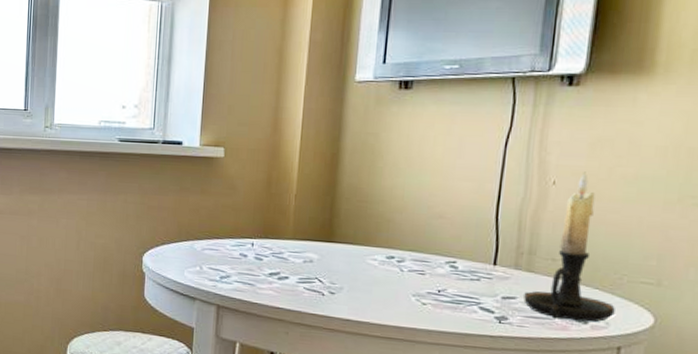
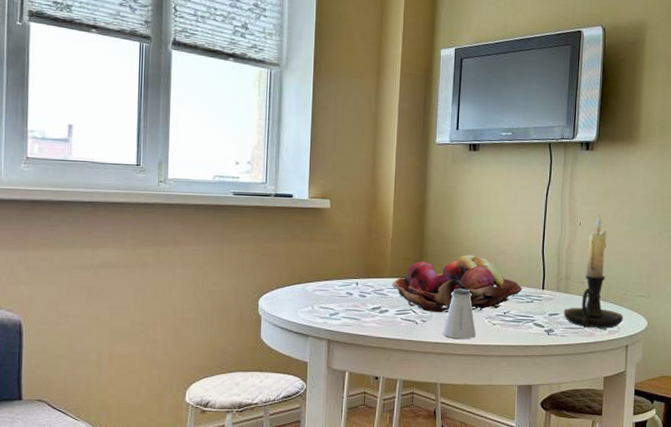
fruit basket: none [294,217,466,288] -> present [392,255,523,313]
saltshaker: none [356,257,399,319] -> present [443,288,476,339]

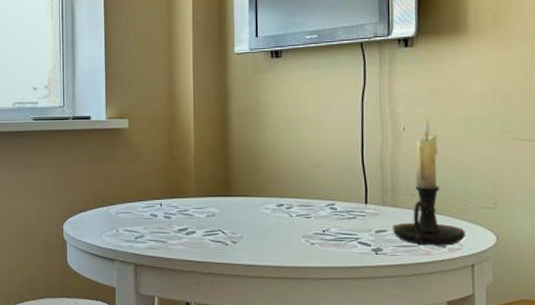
fruit basket: present [392,255,523,313] -> none [197,169,342,233]
saltshaker: present [443,288,476,339] -> none [256,206,293,260]

